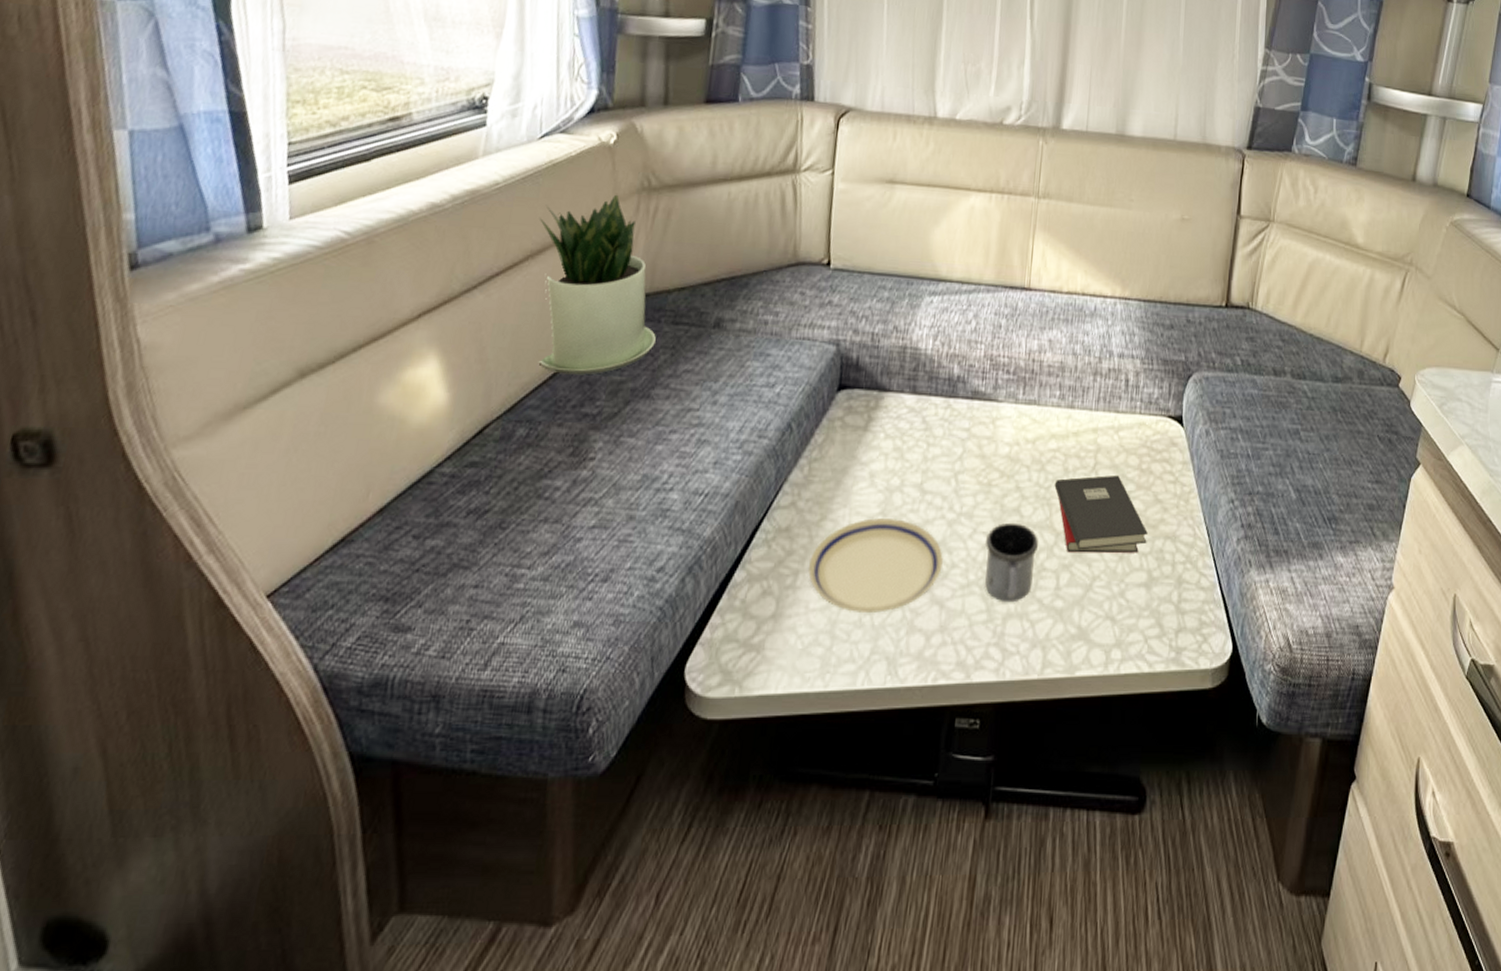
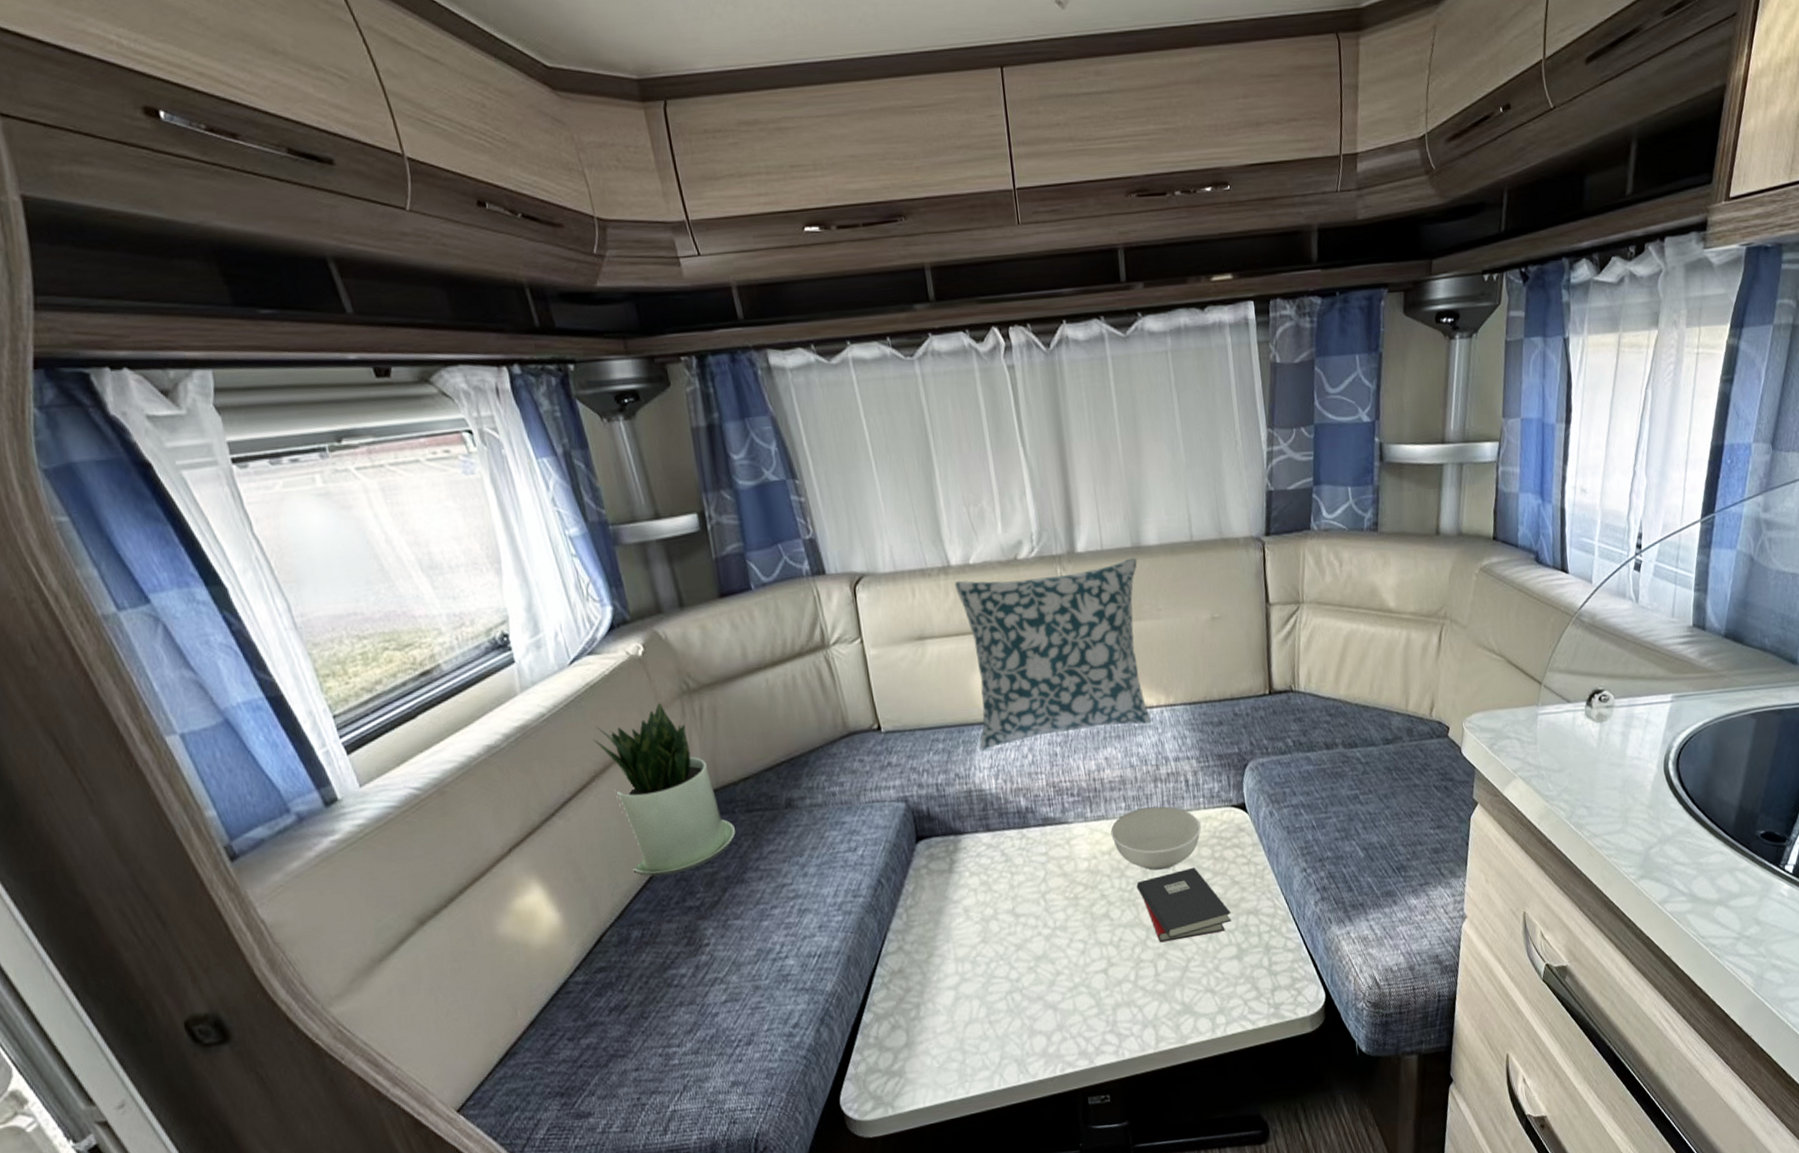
plate: present [808,518,943,614] -> none [927,943,1049,1029]
pillow: none [924,133,1119,314] -> present [955,557,1152,750]
mug: present [984,522,1039,603] -> none [1083,926,1134,996]
bowl: none [1039,400,1133,472] -> present [1110,806,1201,871]

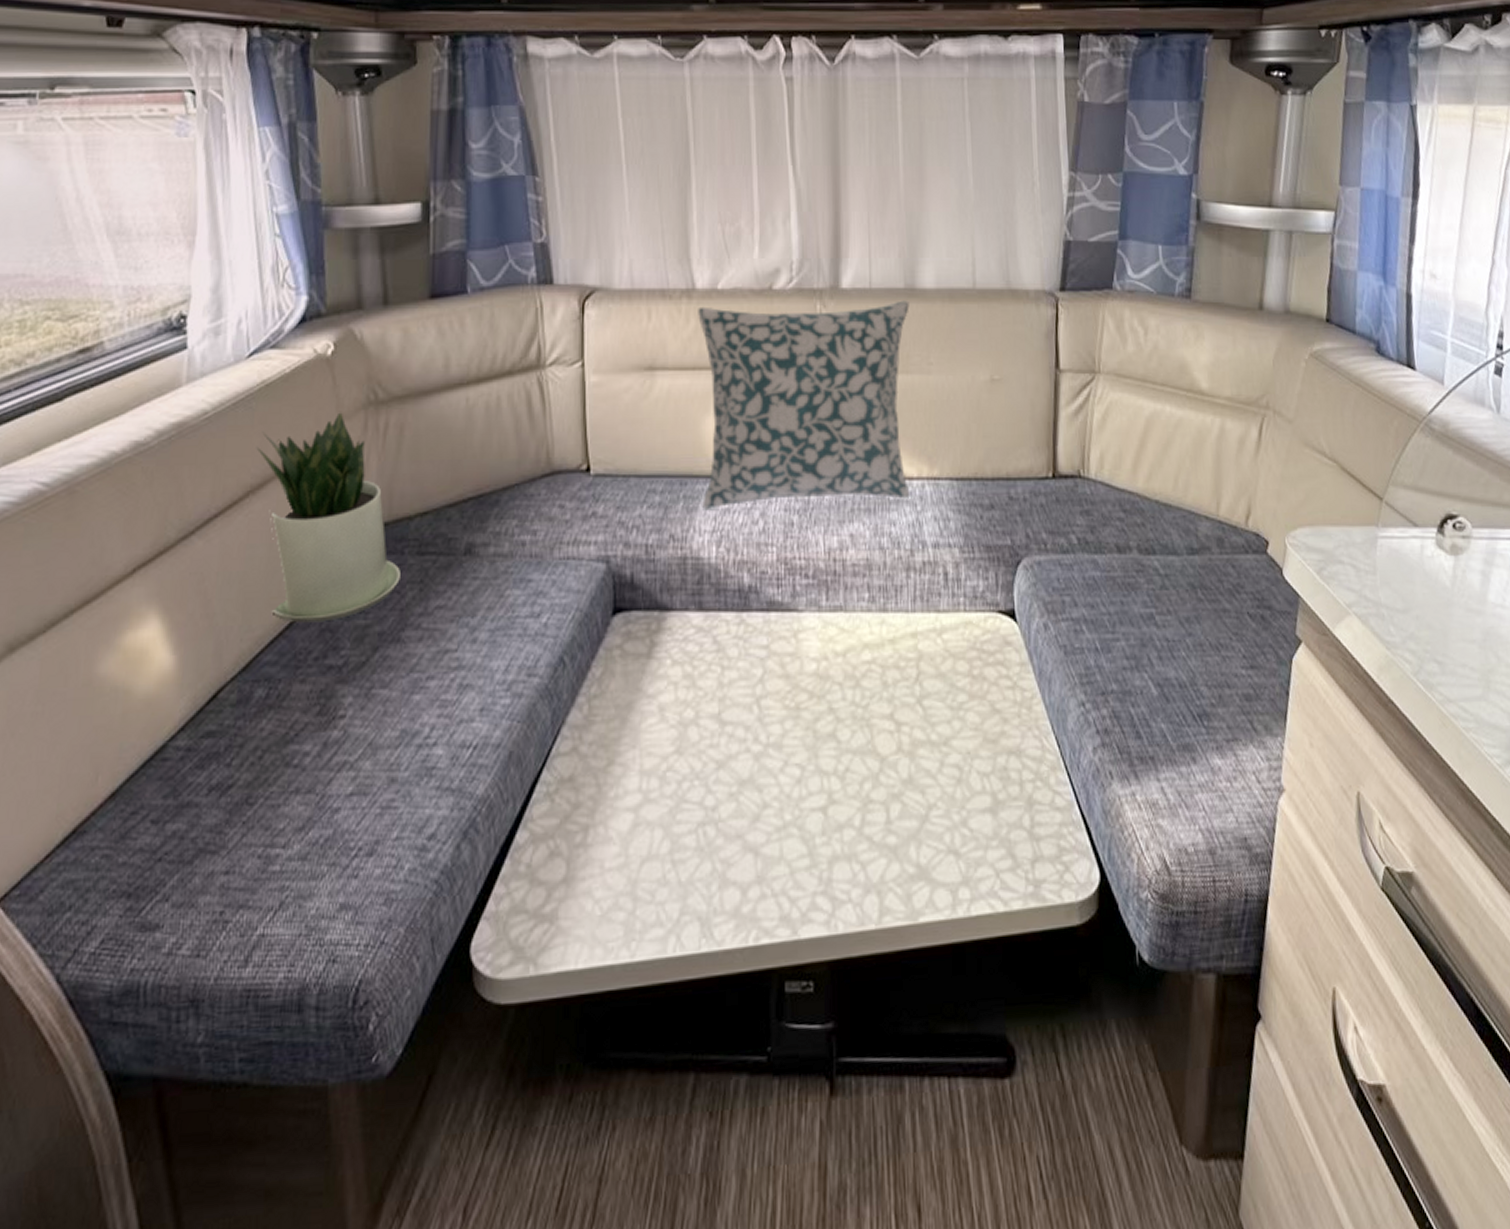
bowl: present [1110,806,1201,871] -> none [848,601,959,684]
hardback book: present [1136,867,1232,943] -> none [873,684,988,780]

